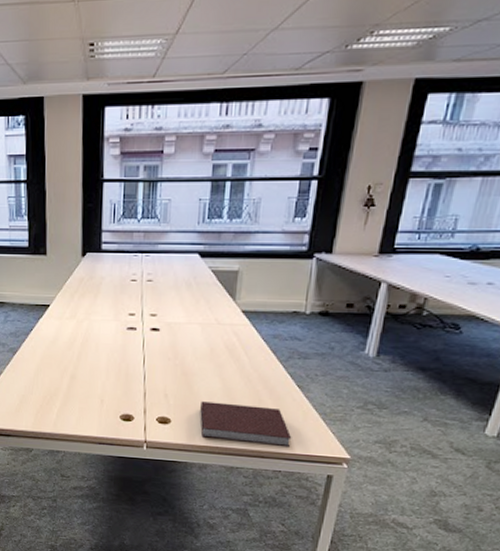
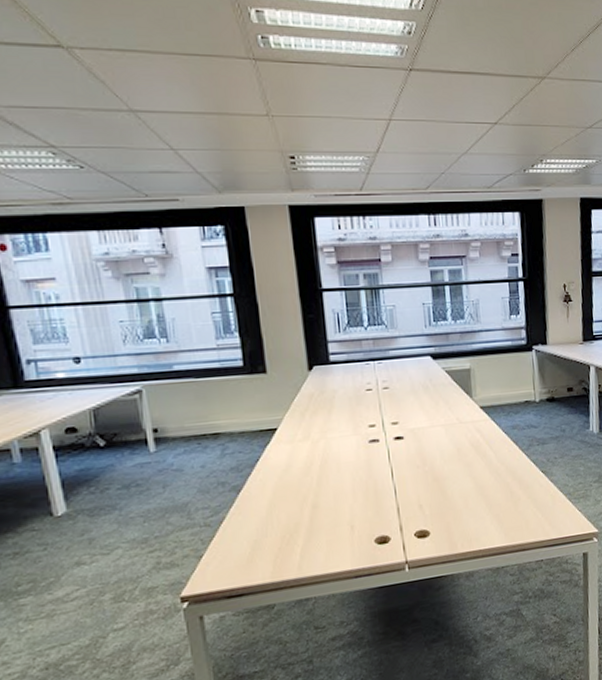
notebook: present [200,401,292,448] -> none [456,497,547,543]

